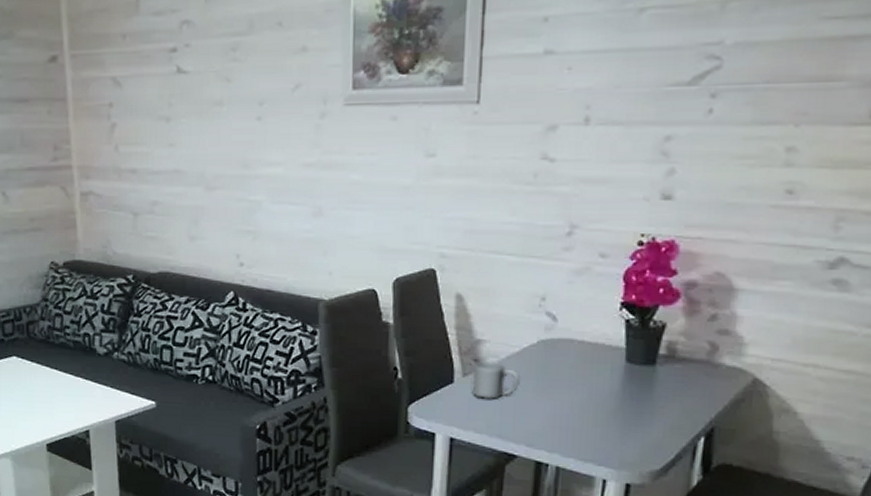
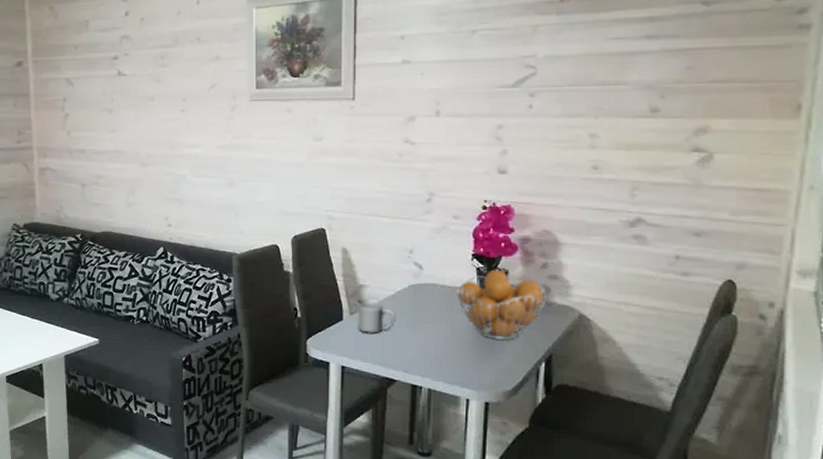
fruit basket: none [598,322,714,409] -> present [456,269,547,340]

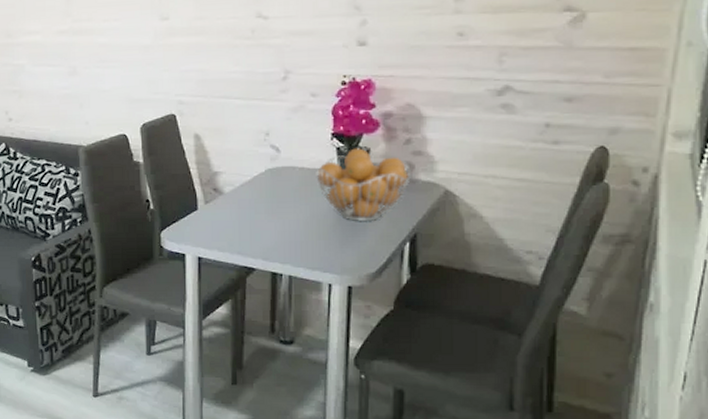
mug: present [358,301,396,333] -> none [213,188,253,222]

